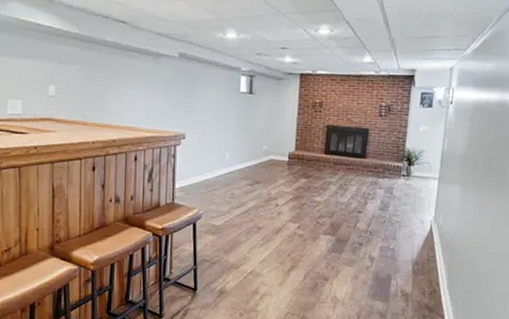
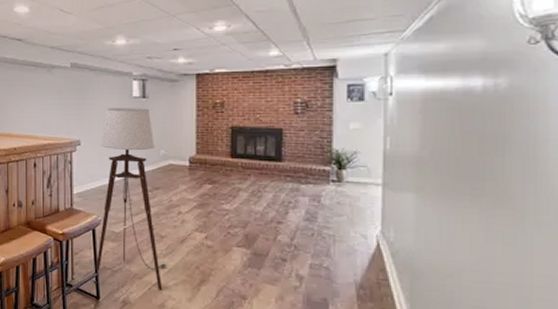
floor lamp: none [191,102,262,278] -> present [93,108,167,290]

